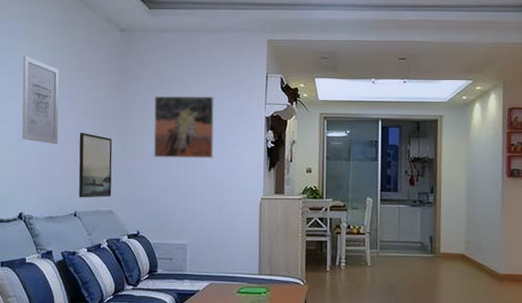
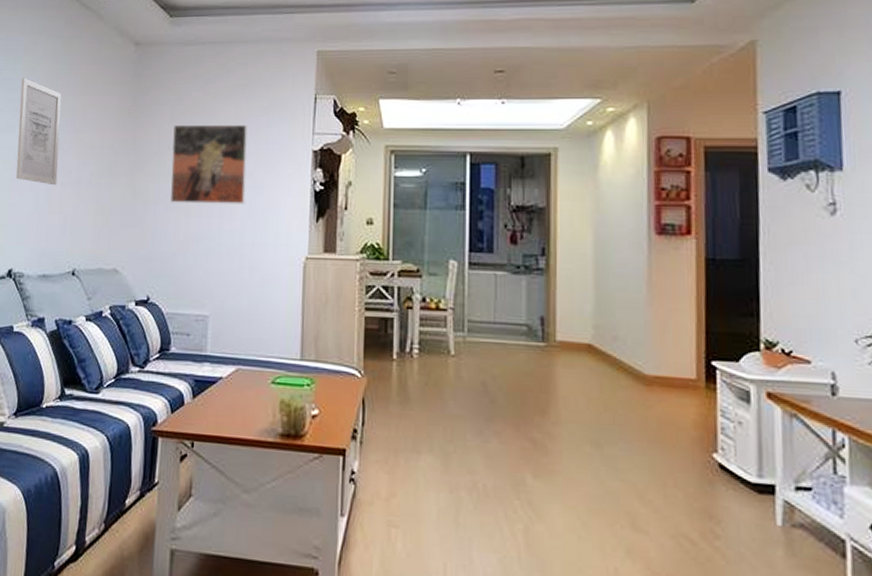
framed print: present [78,132,113,198] -> none [78,170,121,253]

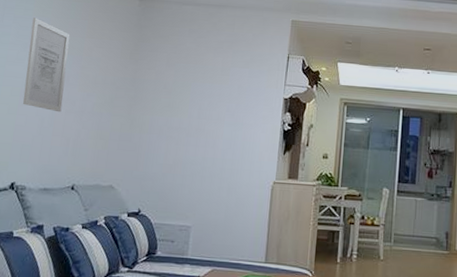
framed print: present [170,125,248,204] -> none [163,69,232,138]

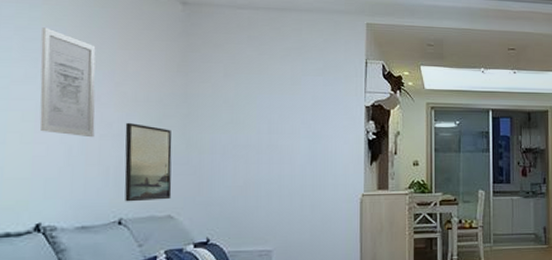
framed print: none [78,101,120,172] -> present [124,122,172,202]

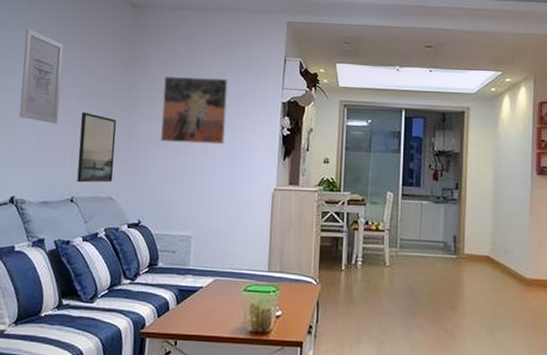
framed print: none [227,81,305,152] -> present [161,77,228,145]

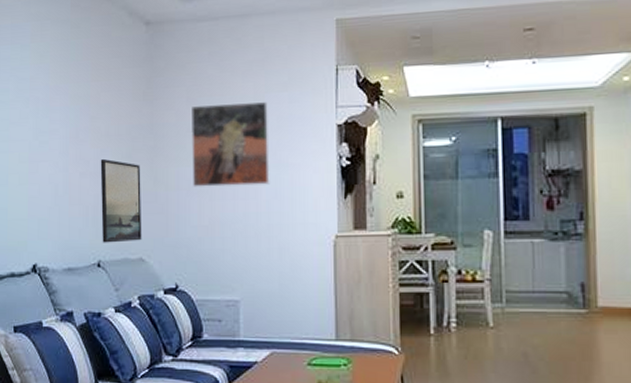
wall art: present [19,29,64,124] -> none [31,66,75,176]

